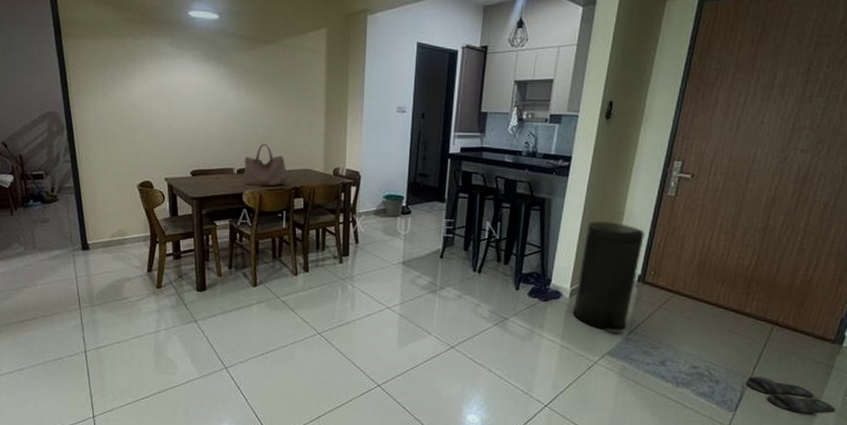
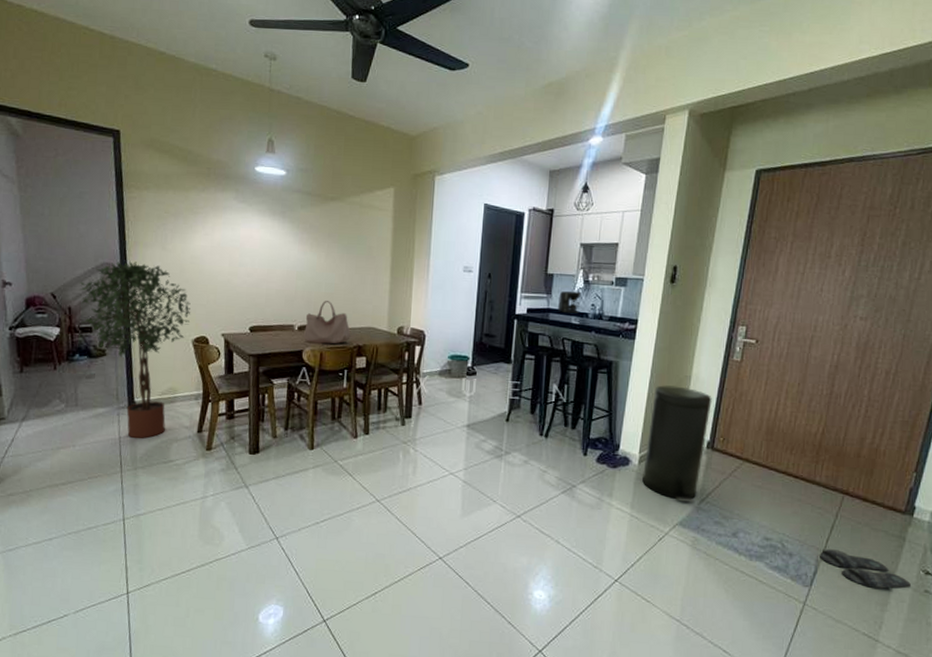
potted tree: none [27,110,134,279] -> present [79,261,191,439]
coffee maker: none [491,129,515,152] -> present [558,291,582,313]

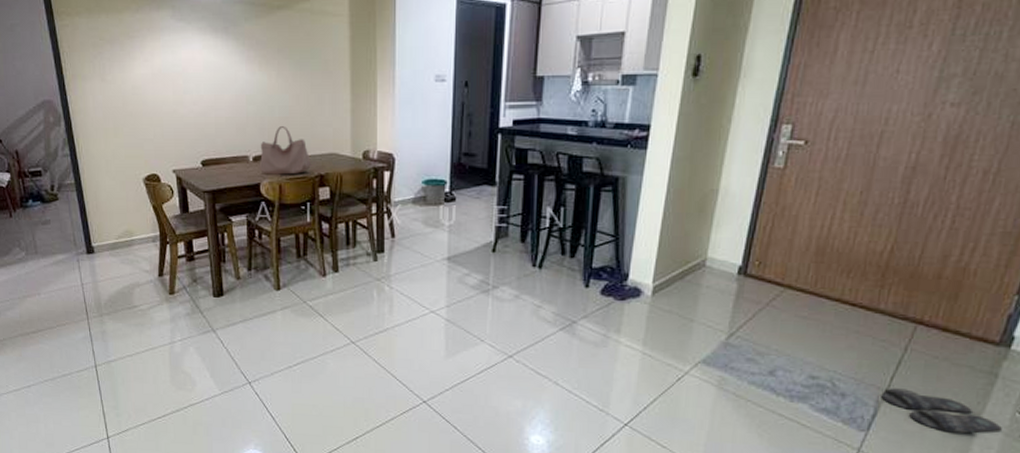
potted tree: present [79,261,191,439] -> none [22,97,138,285]
coffee maker: present [558,291,582,313] -> none [550,95,579,122]
pedal bin: present [642,385,712,503] -> none [657,202,746,337]

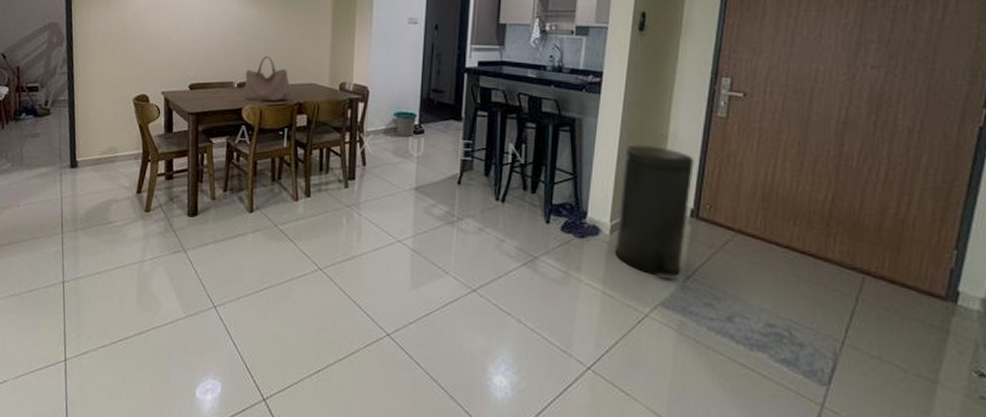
pedal bin: none [657,202,746,337] -> present [615,144,694,280]
slippers: present [881,388,1002,434] -> none [838,340,960,393]

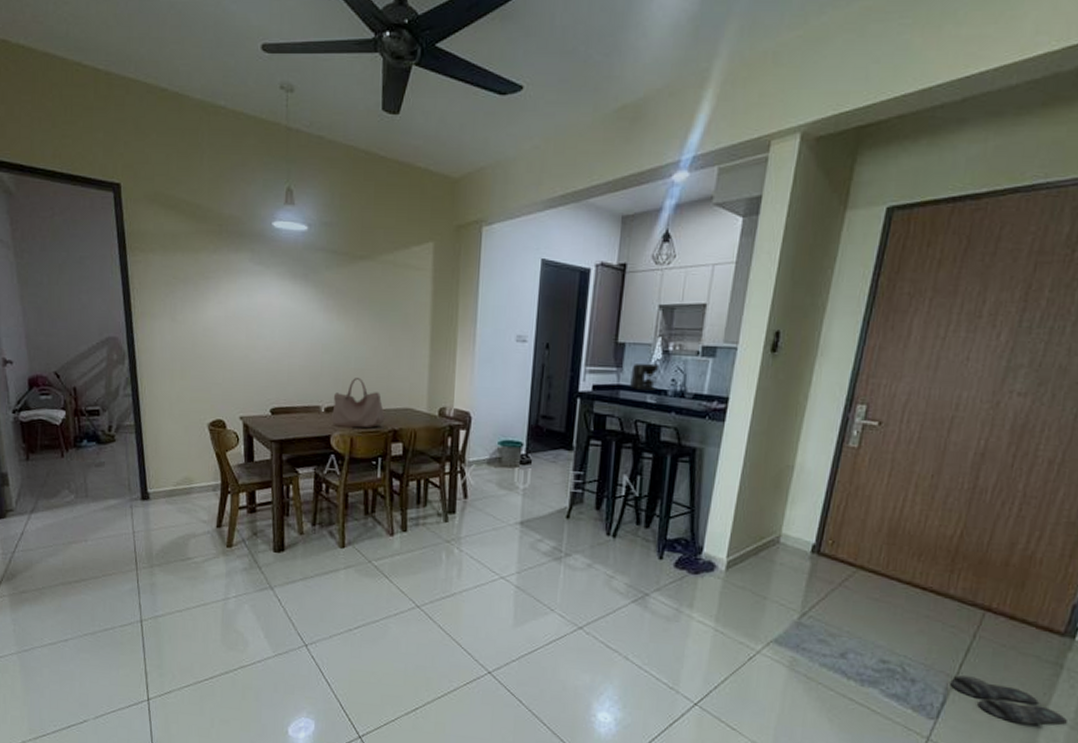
coffee maker: none [512,41,538,66] -> present [630,363,659,390]
pedal bin: present [615,144,694,280] -> none [730,476,820,617]
slippers: none [838,340,960,393] -> present [950,675,1067,726]

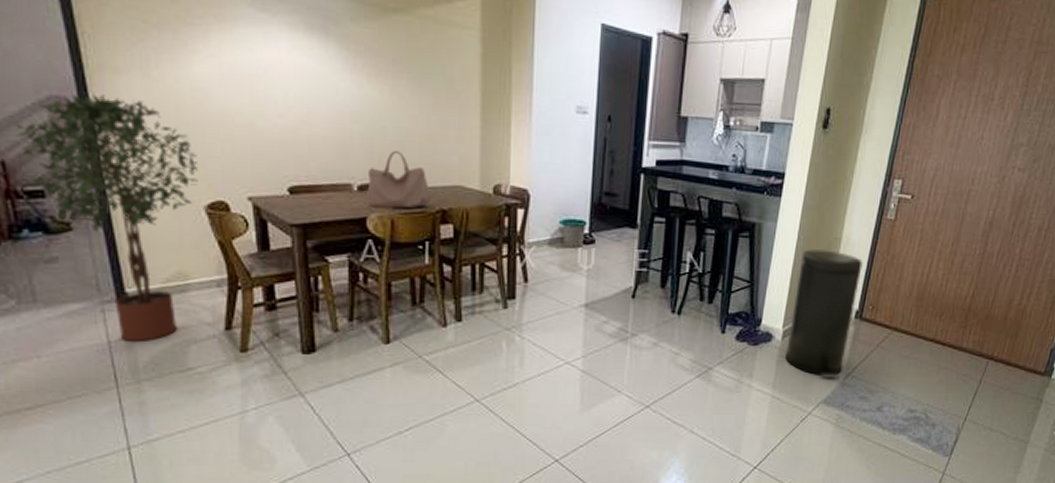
potted tree: none [83,335,205,534] -> present [13,94,198,343]
coffee maker: present [630,363,659,390] -> none [693,138,721,166]
pedal bin: none [730,476,820,617] -> present [785,249,863,378]
slippers: present [950,675,1067,726] -> none [961,416,1043,453]

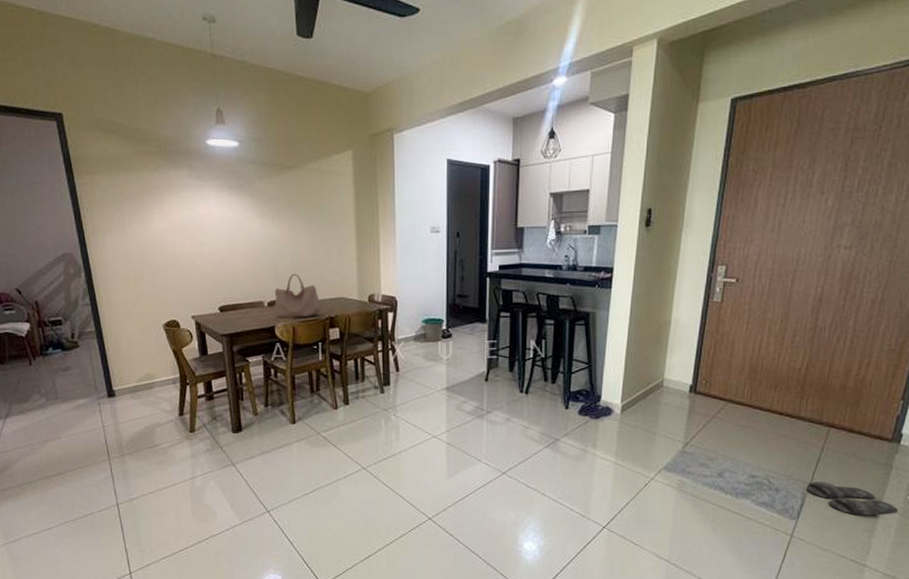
potted tree: present [13,94,198,343] -> none [42,250,158,427]
pedal bin: present [785,249,863,378] -> none [626,332,693,447]
slippers: none [961,416,1043,453] -> present [806,482,898,517]

